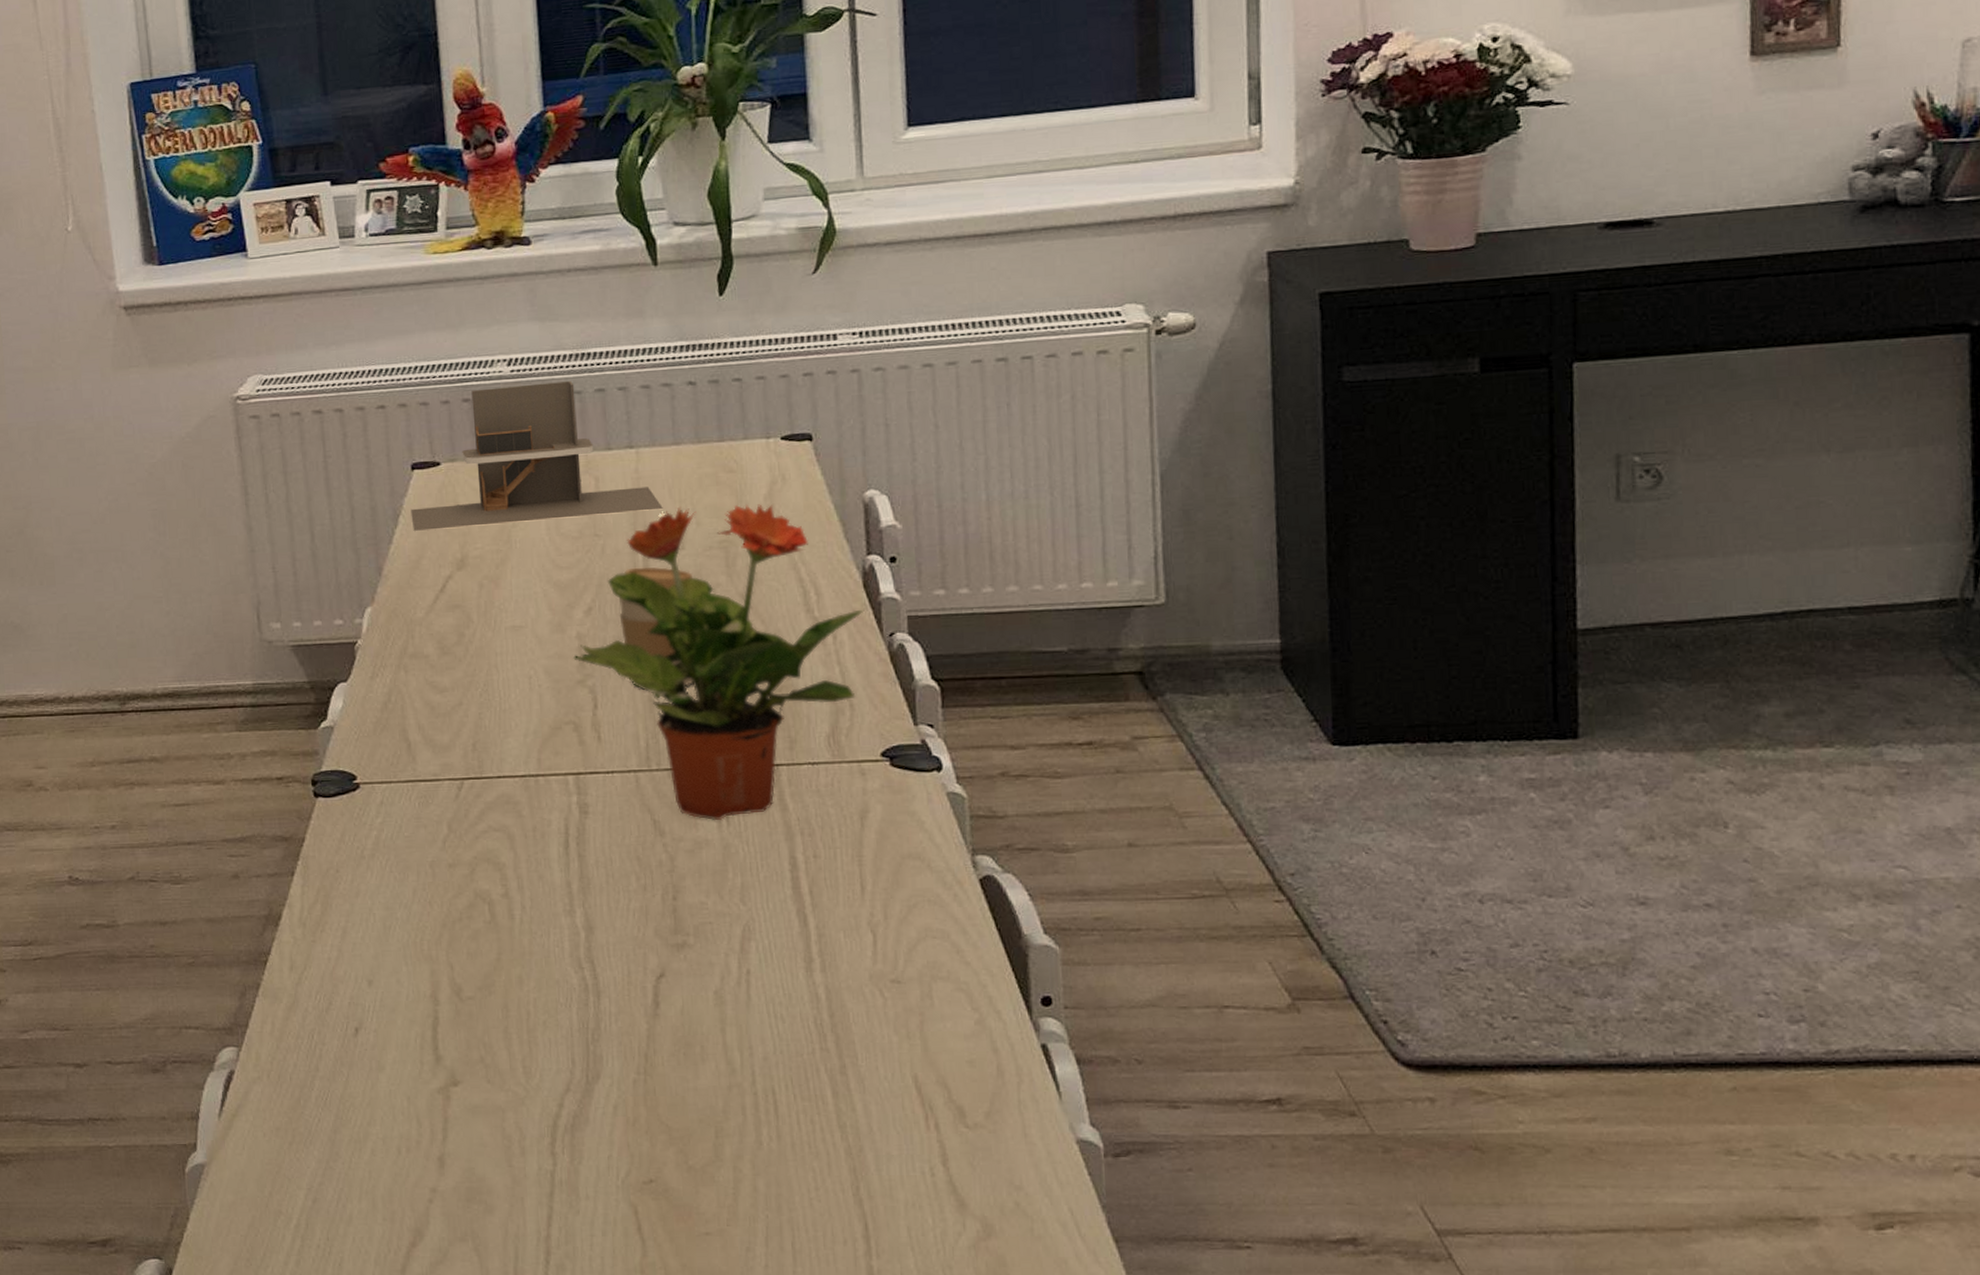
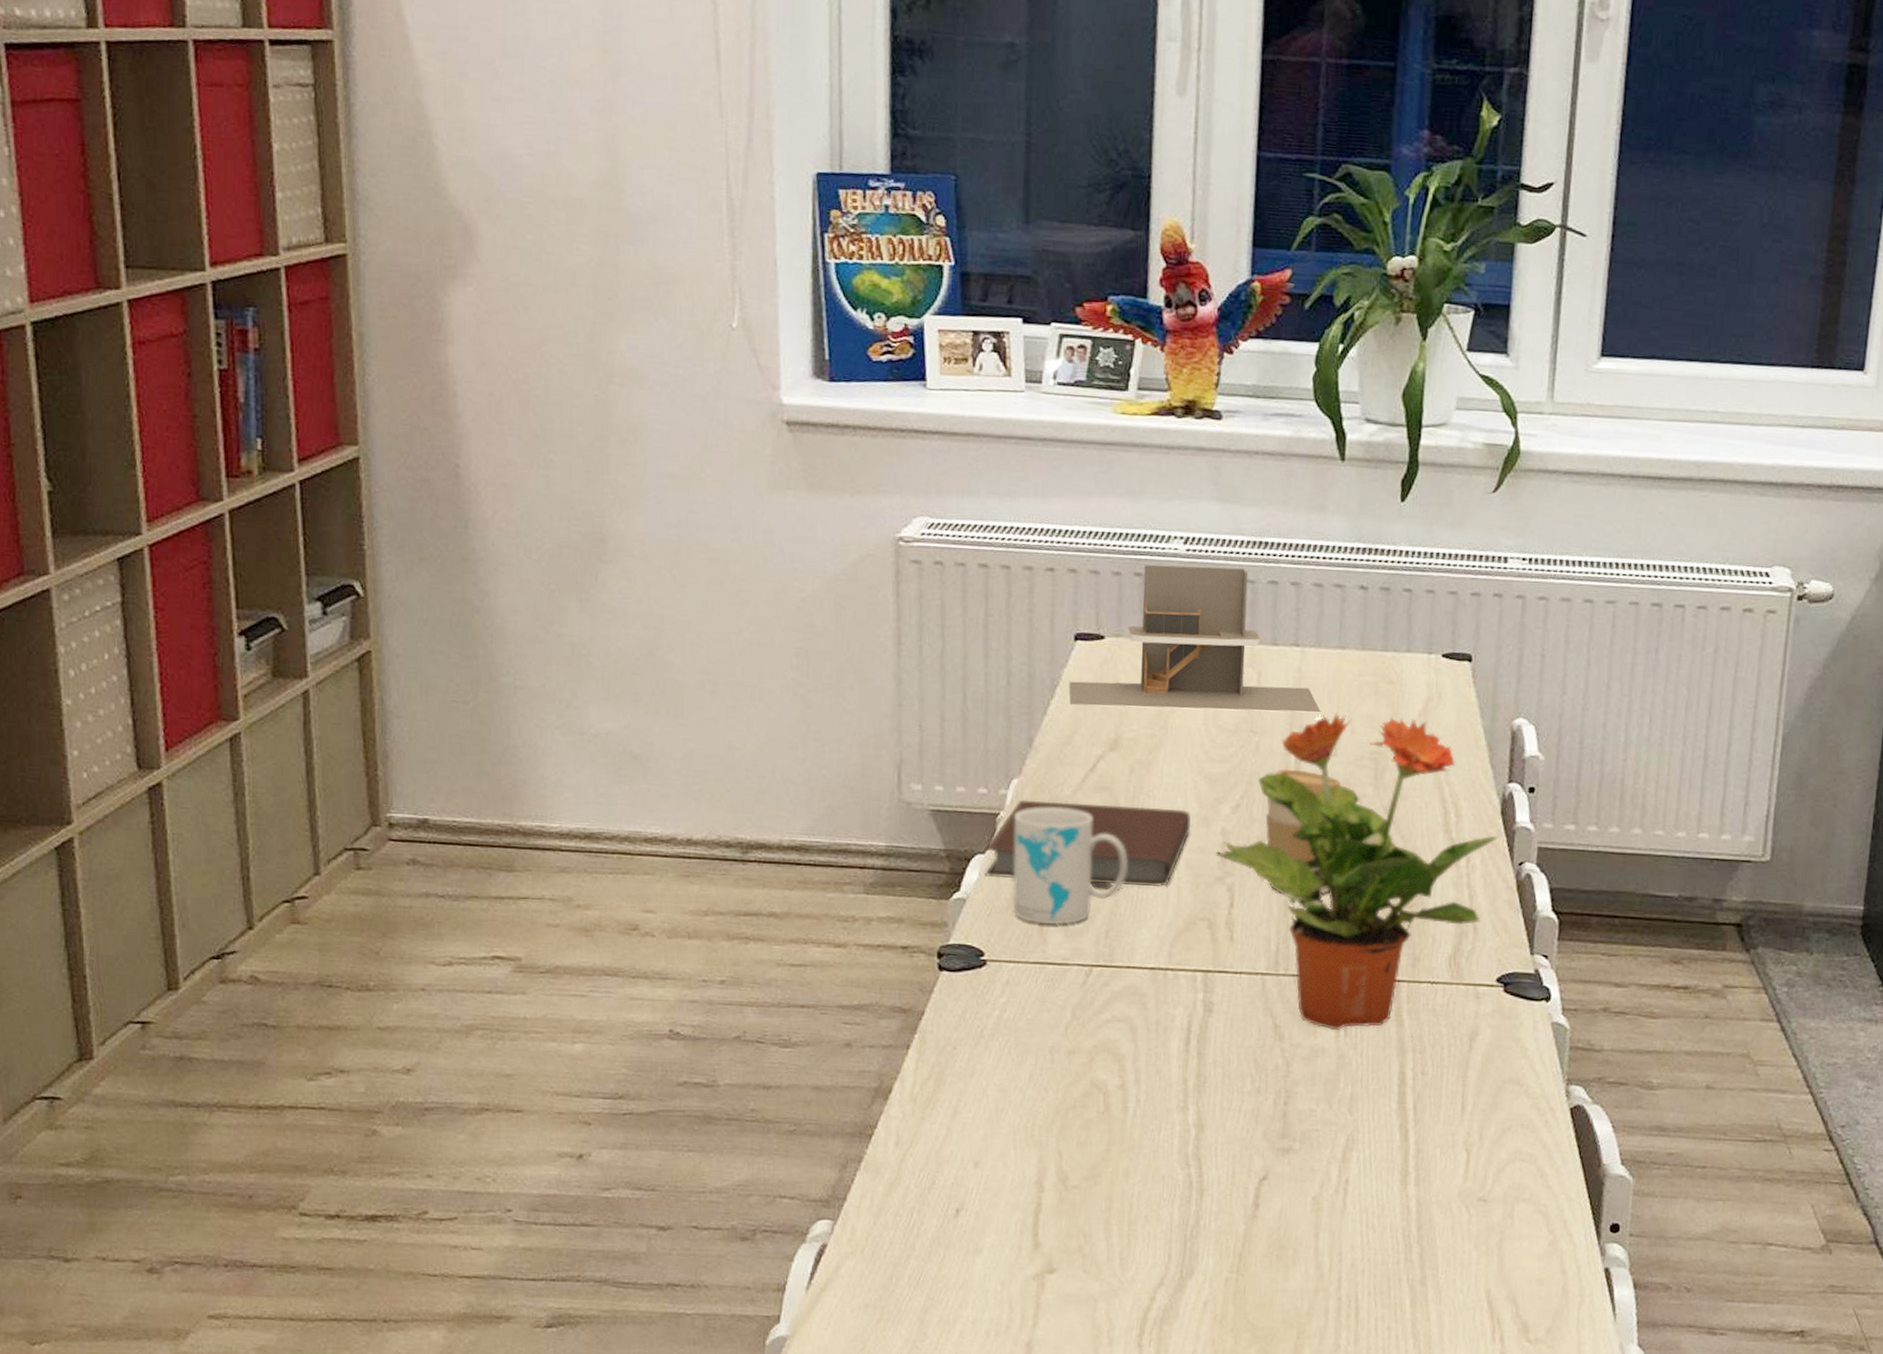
notebook: none [346,618,546,703] -> present [984,799,1191,887]
mug: none [372,630,487,743] -> present [1012,807,1128,925]

